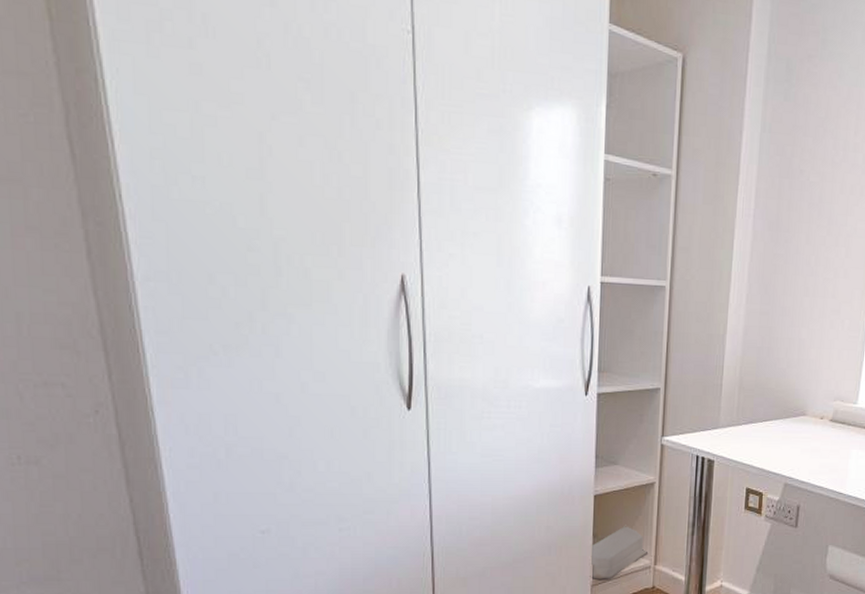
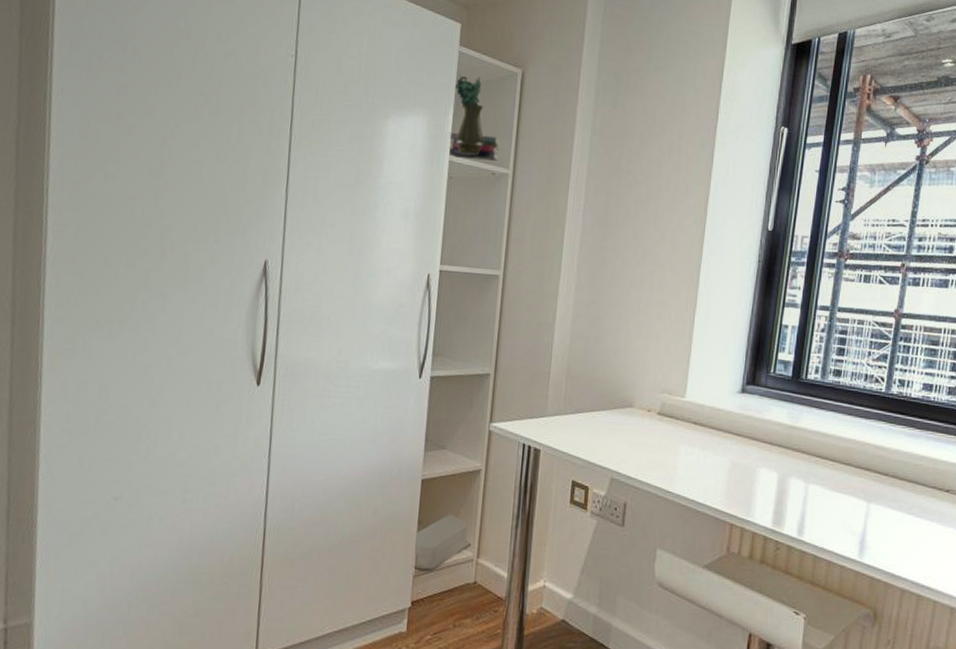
books: none [602,127,661,160] -> present [449,132,501,161]
vase: none [606,59,642,154] -> present [454,75,484,155]

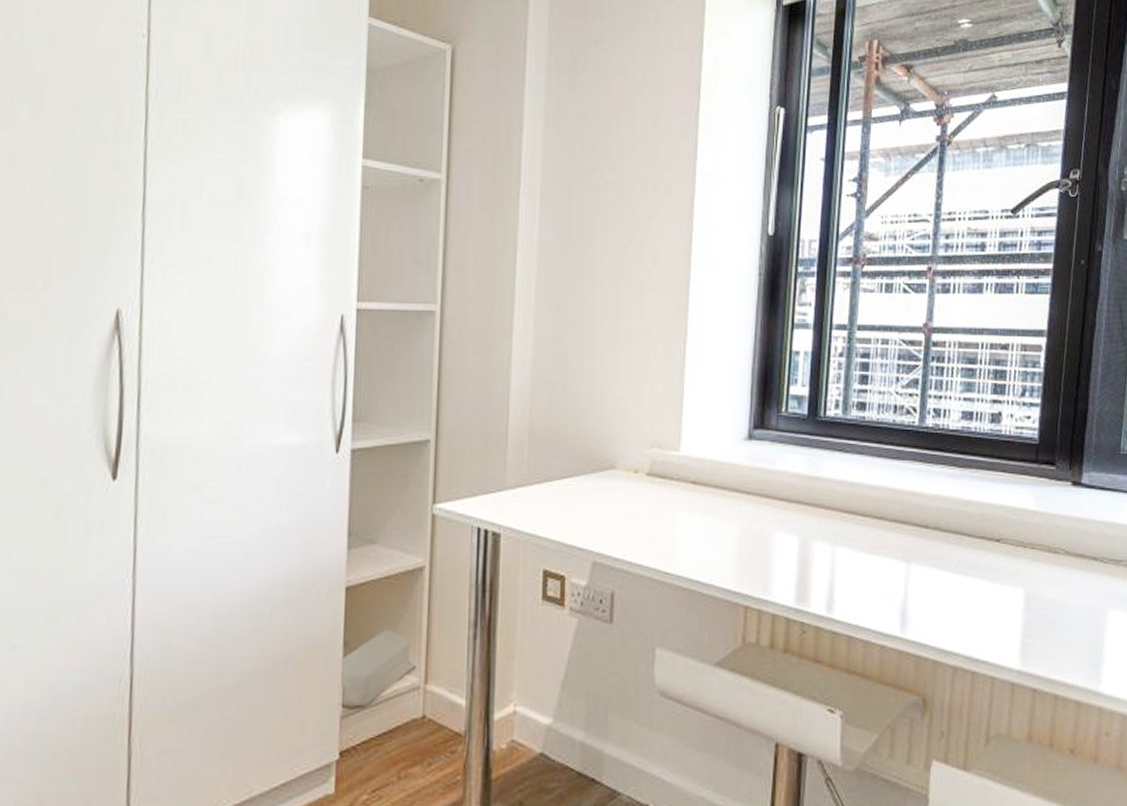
books: present [449,132,501,161] -> none [360,128,429,163]
vase: present [454,75,484,155] -> none [364,55,406,157]

